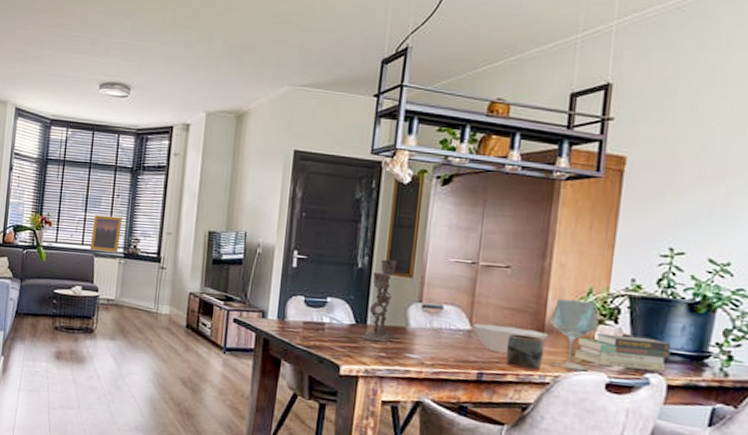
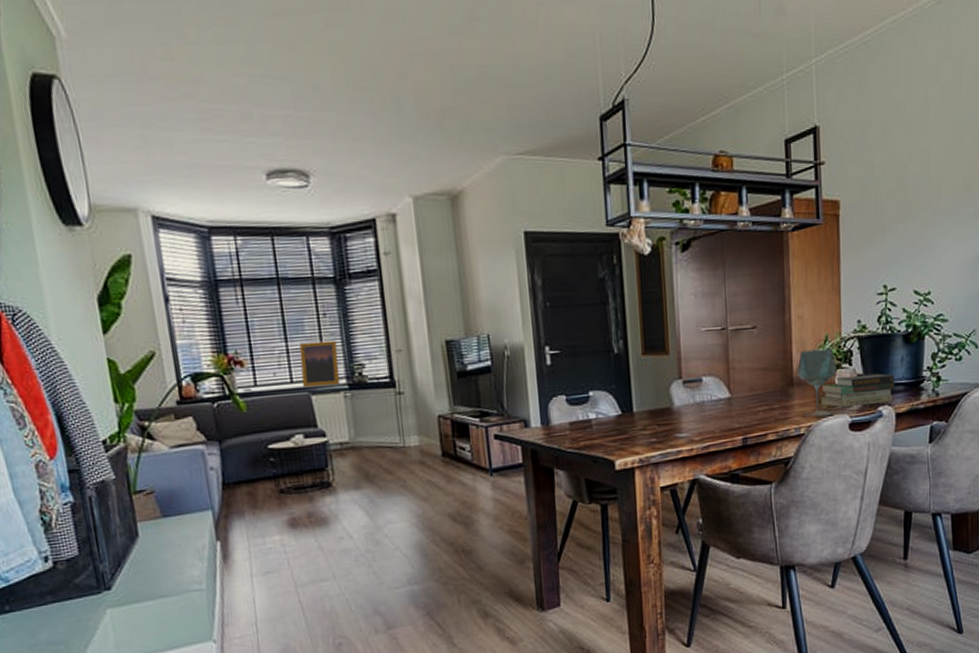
candlestick: present [360,259,398,343] -> none [629,339,665,429]
bowl: present [473,323,549,354] -> none [731,386,798,415]
mug: present [505,334,545,372] -> none [763,391,796,427]

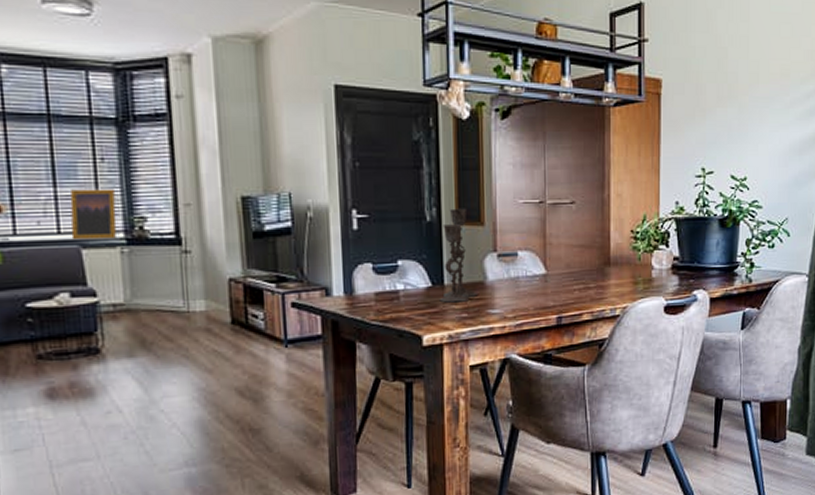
candlestick: none [629,339,665,429] -> present [439,208,478,303]
wine glass: present [797,348,836,418] -> none [614,228,653,299]
books: present [820,373,895,408] -> none [637,256,710,290]

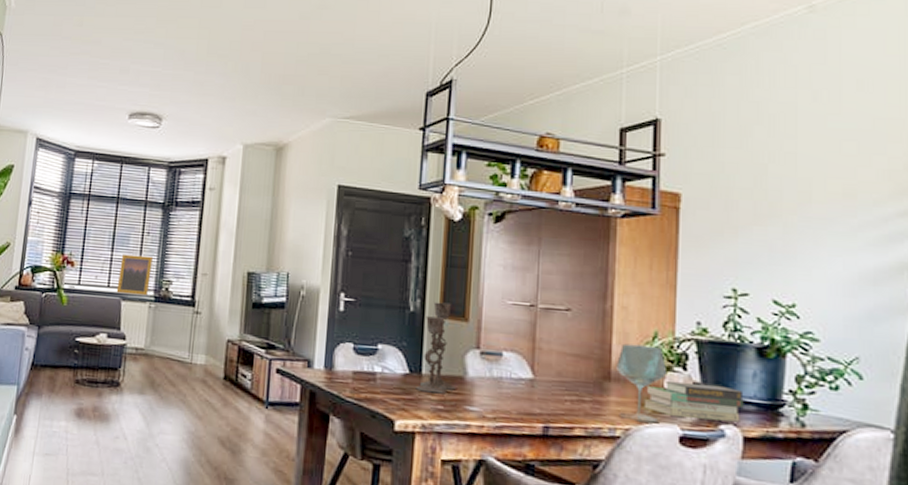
wine glass: none [614,228,653,299] -> present [616,343,666,424]
books: none [637,256,710,290] -> present [644,381,744,423]

